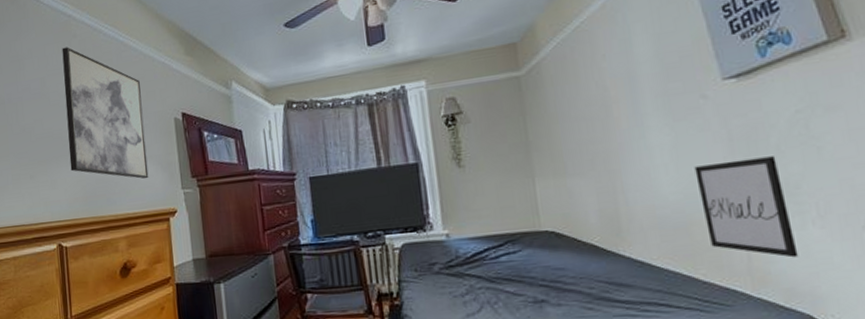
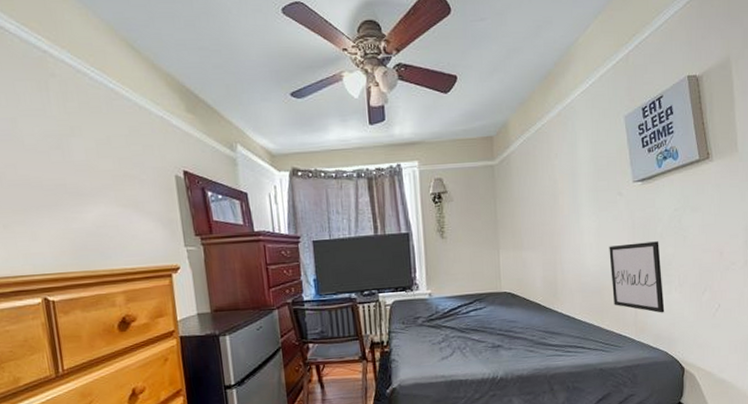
wall art: present [62,47,149,179] -> none [36,86,148,235]

